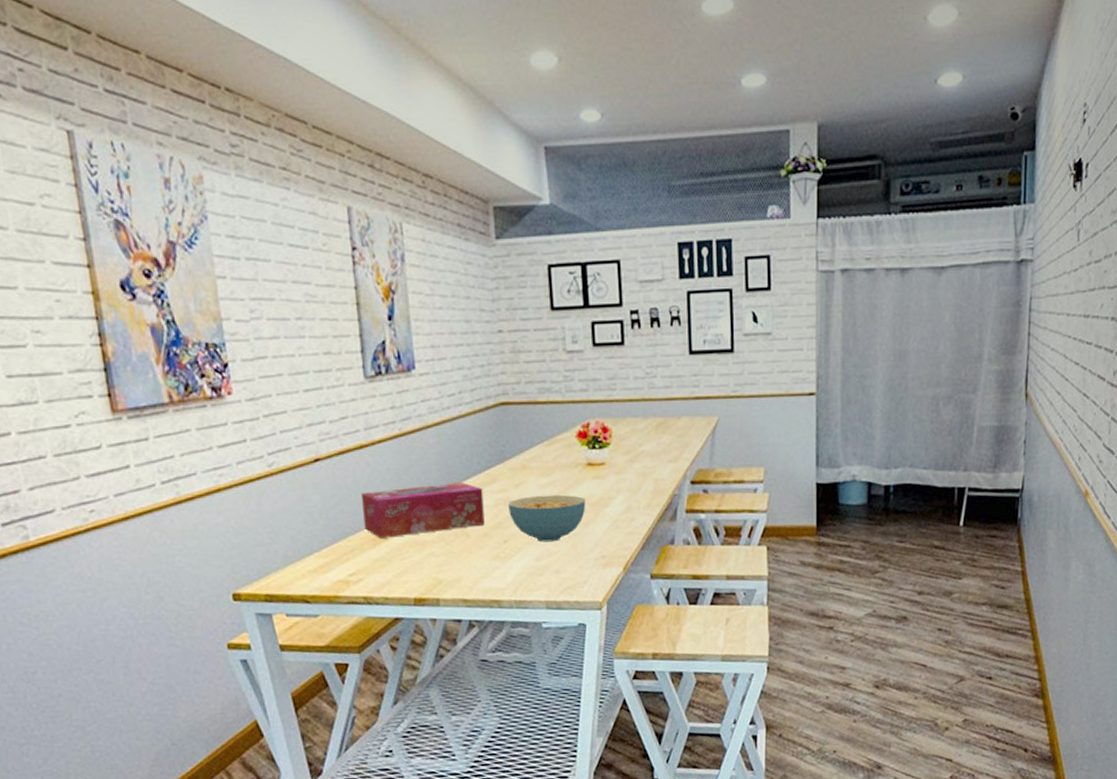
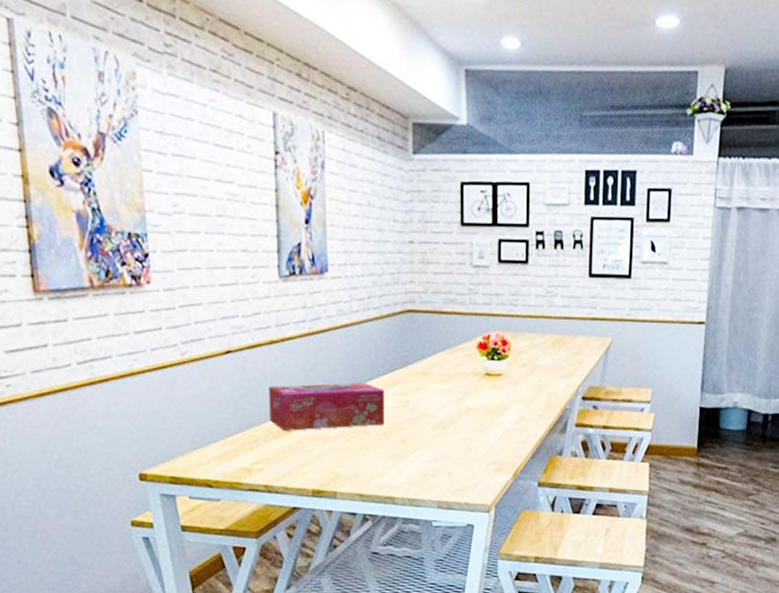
cereal bowl: present [508,494,586,542] -> none [408,400,482,445]

